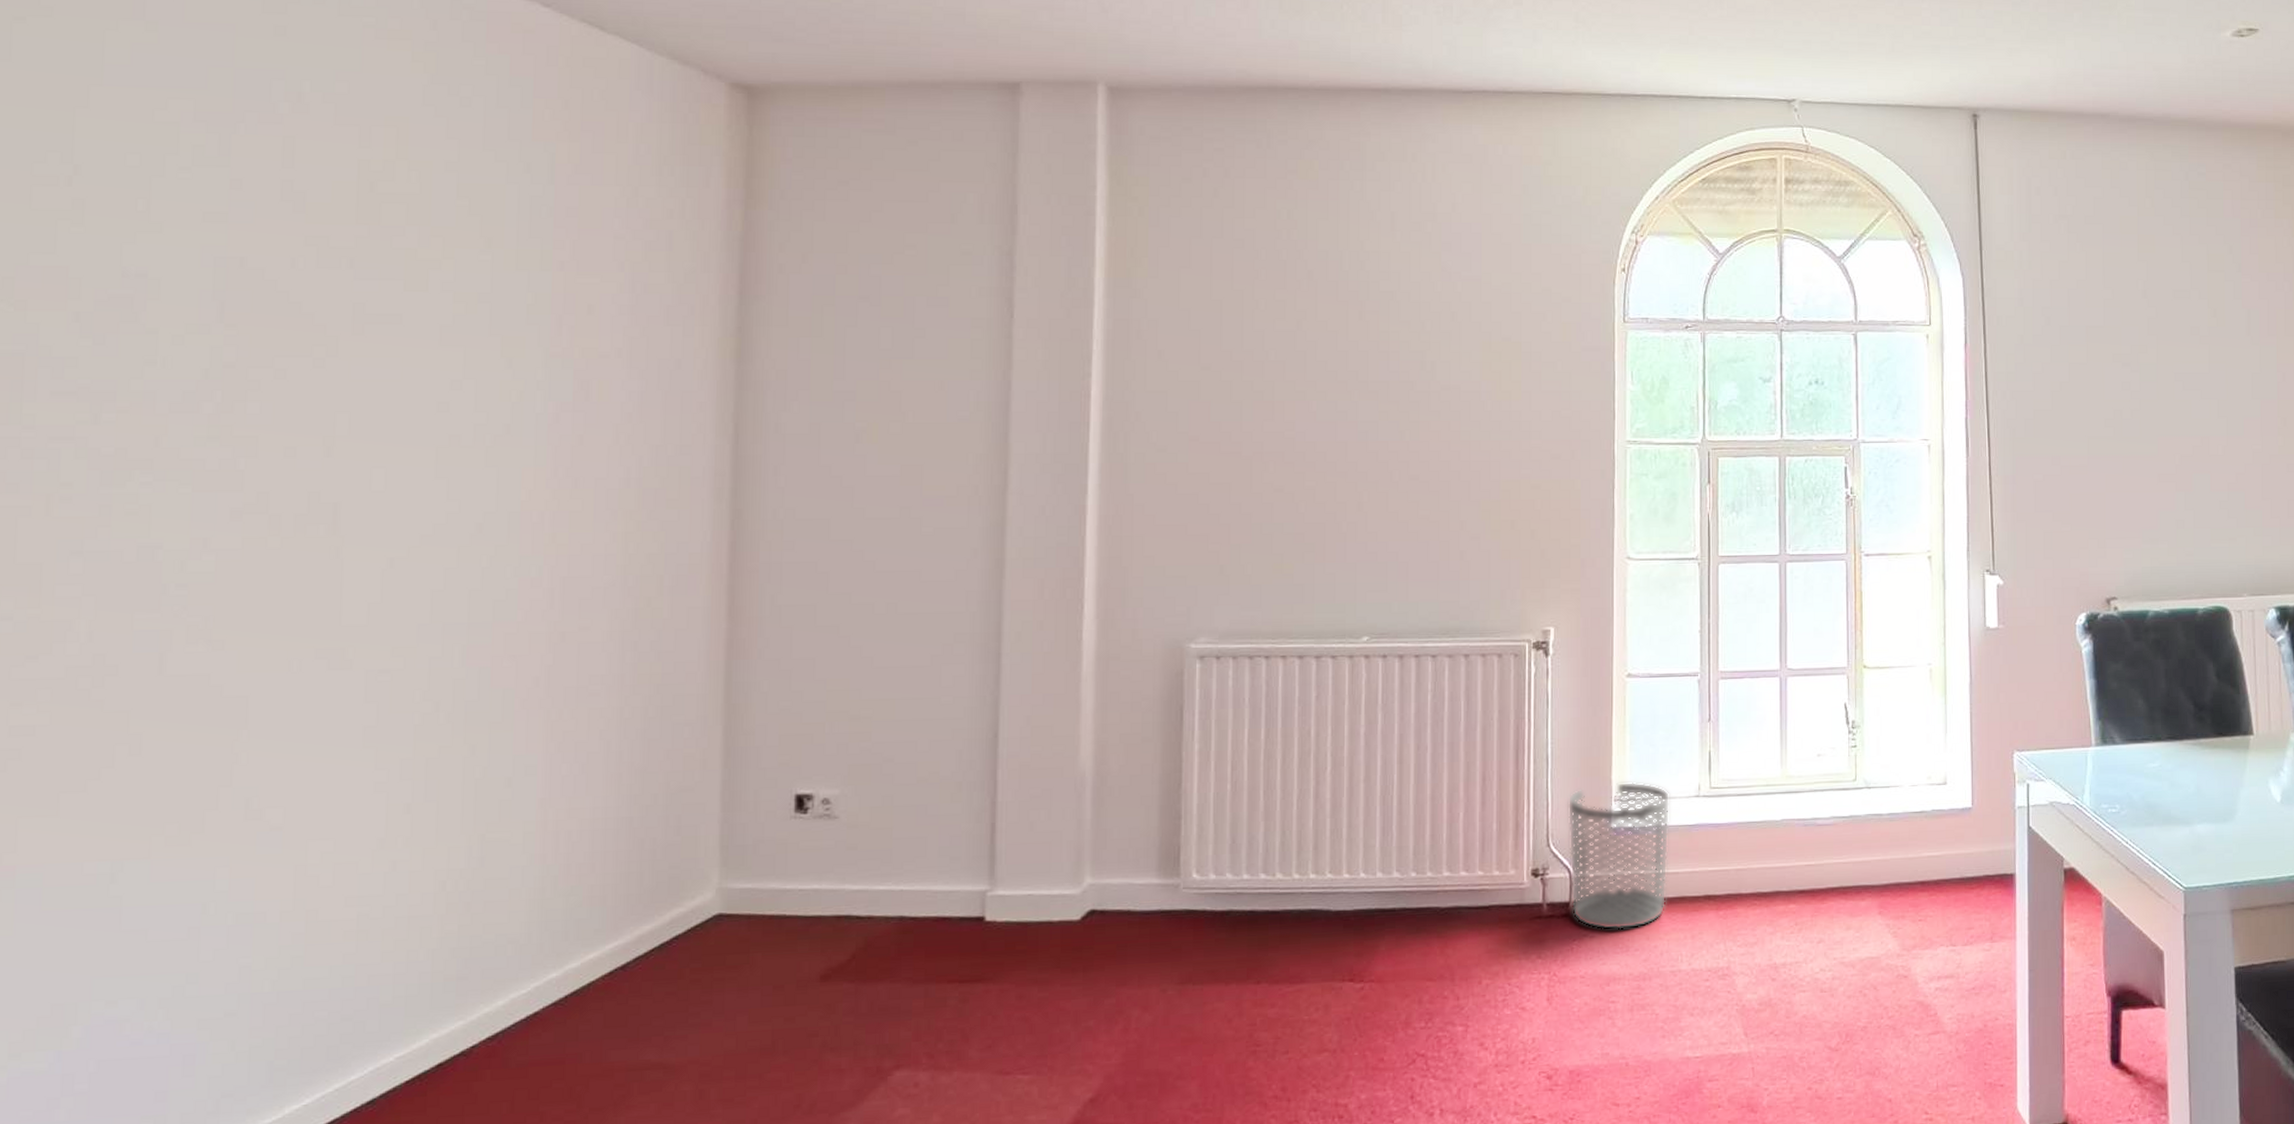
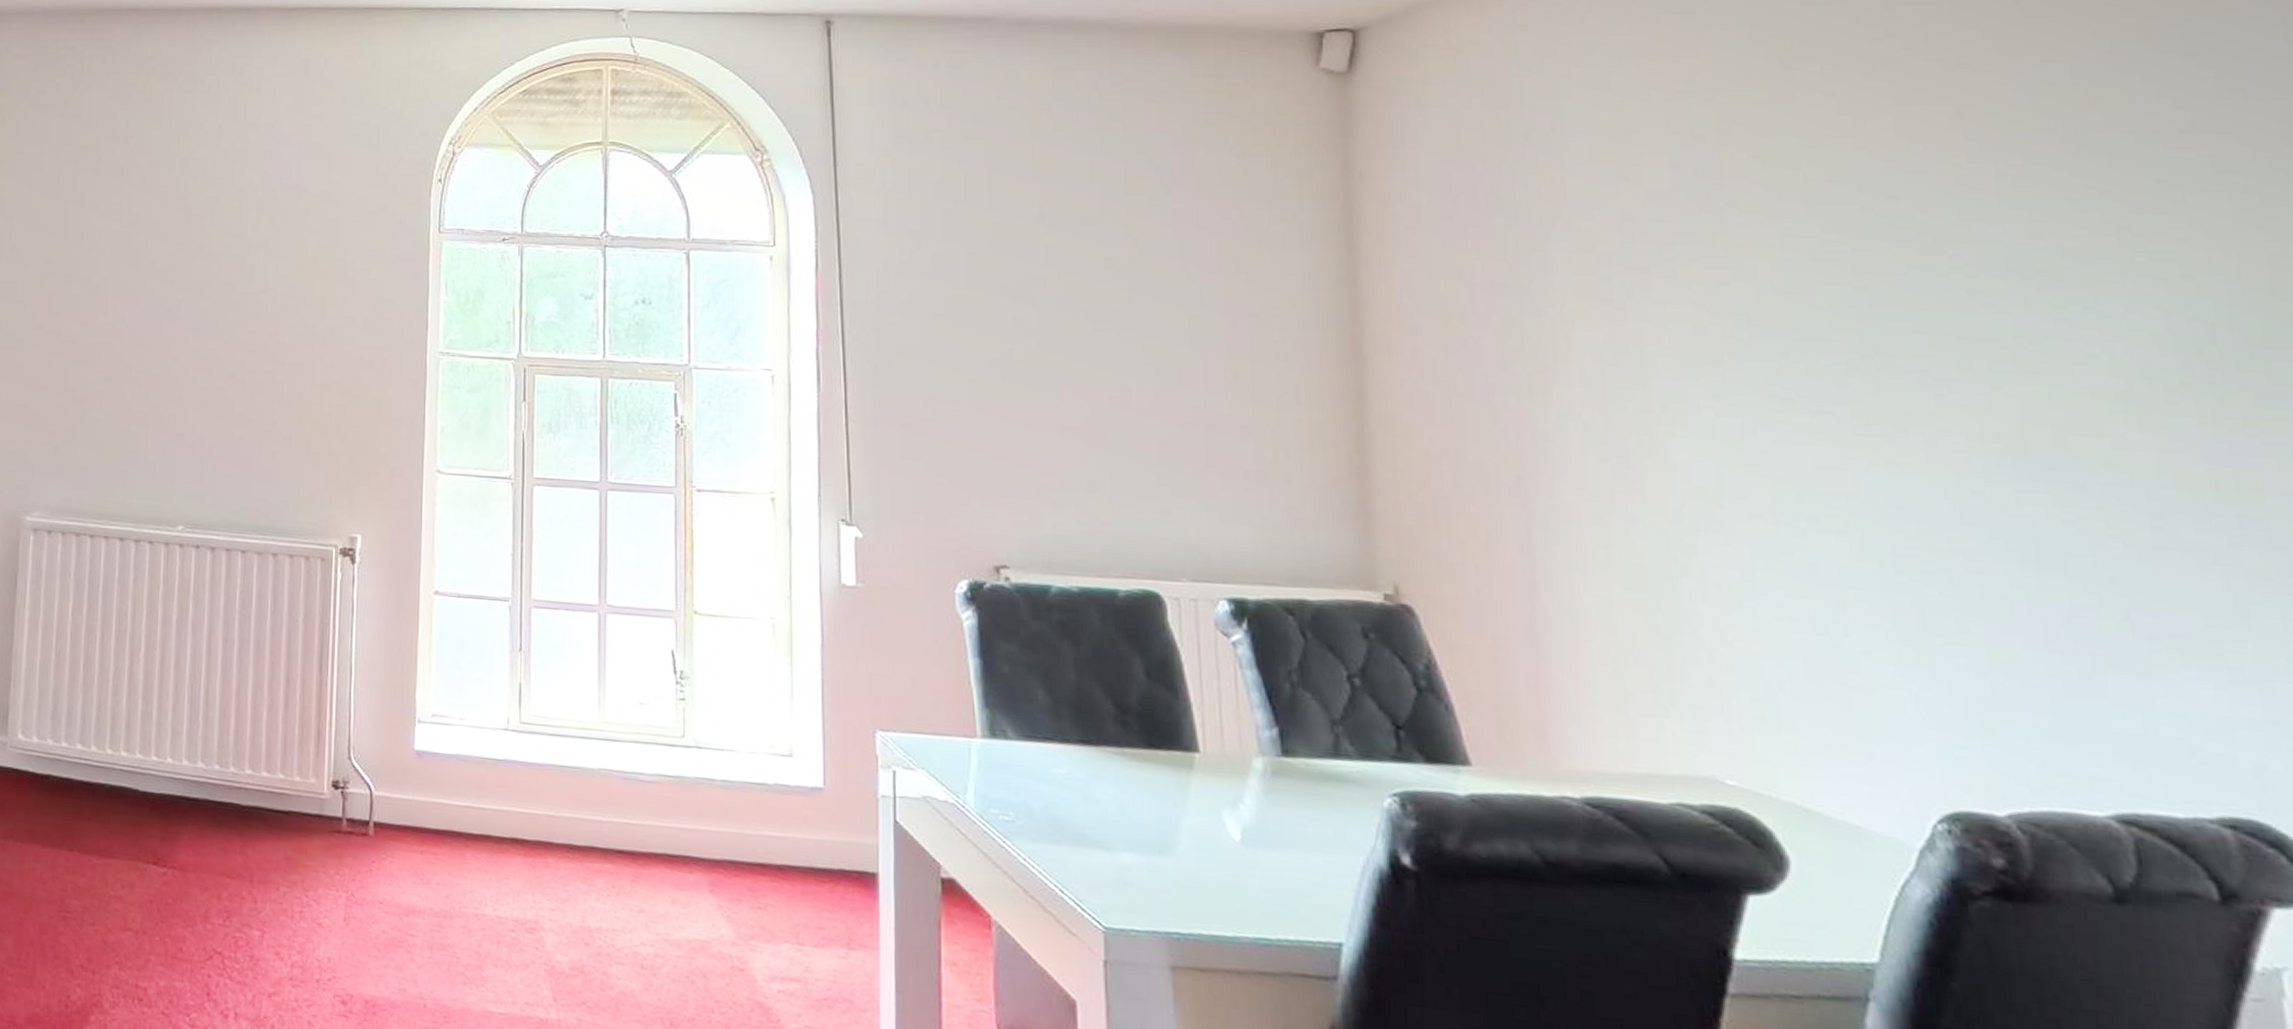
waste bin: present [1567,781,1670,930] -> none [369,703,477,861]

